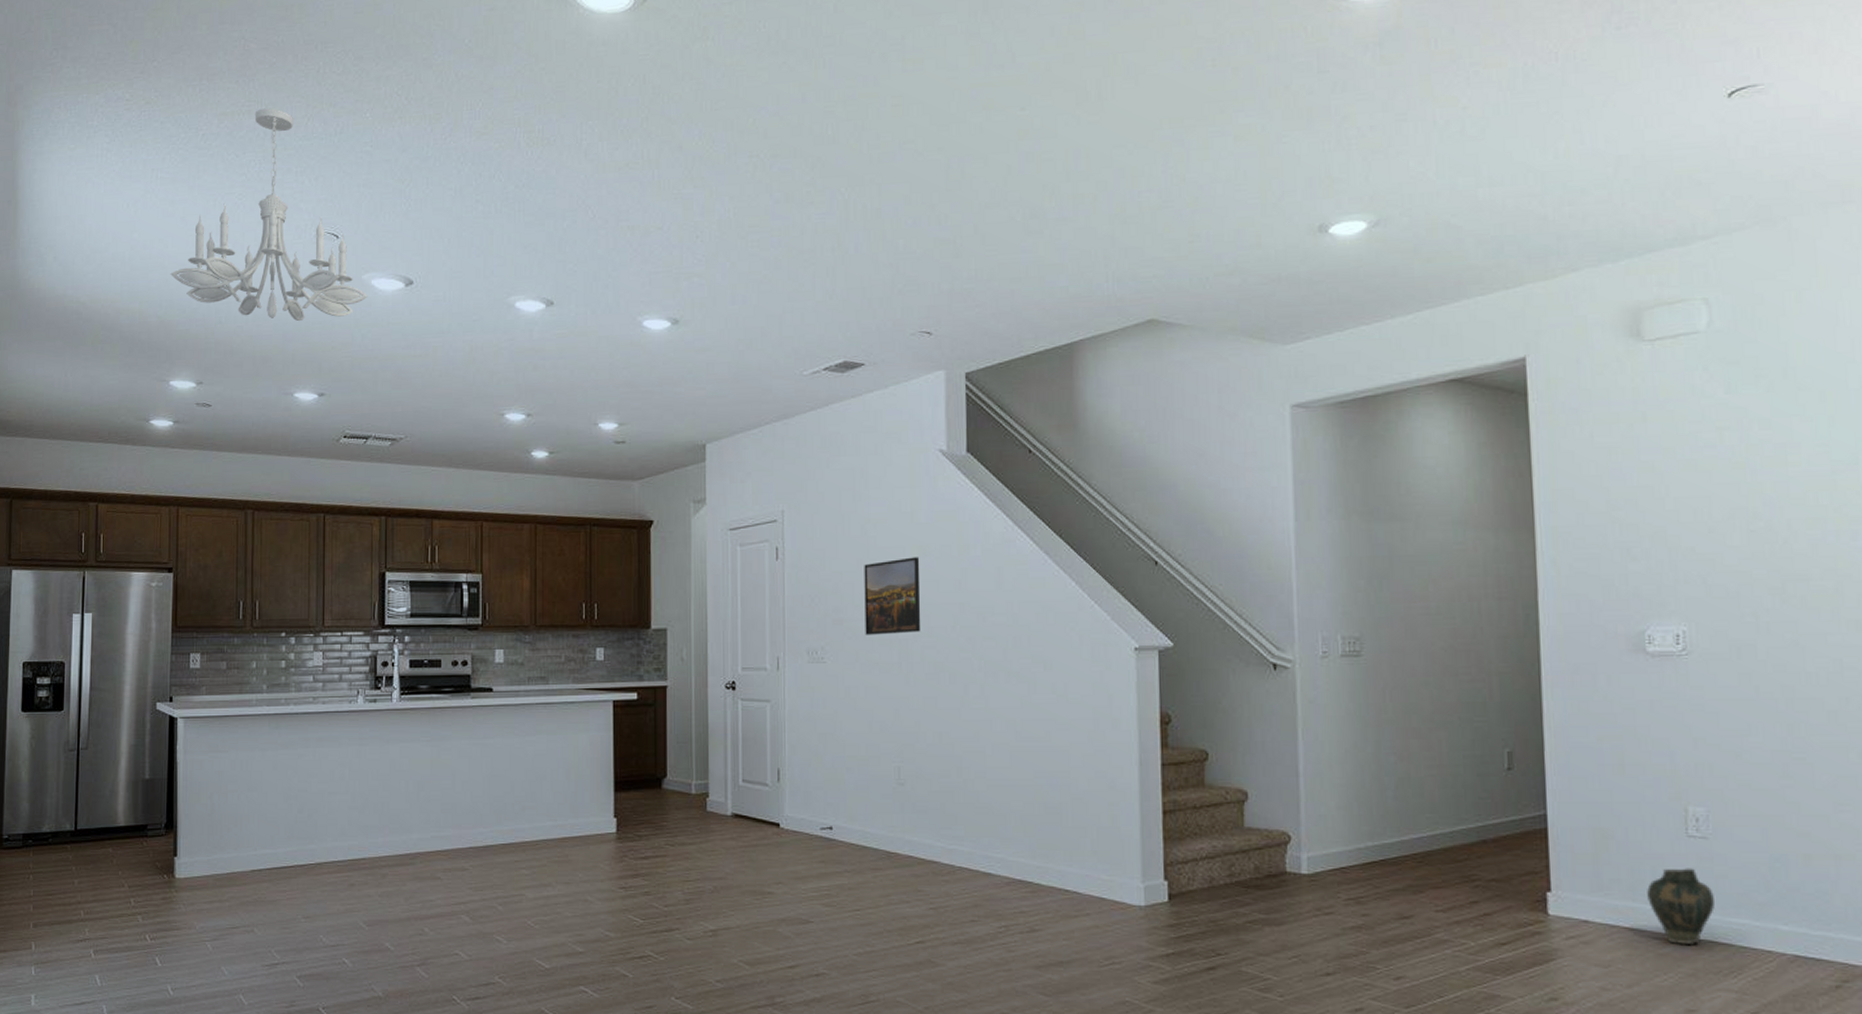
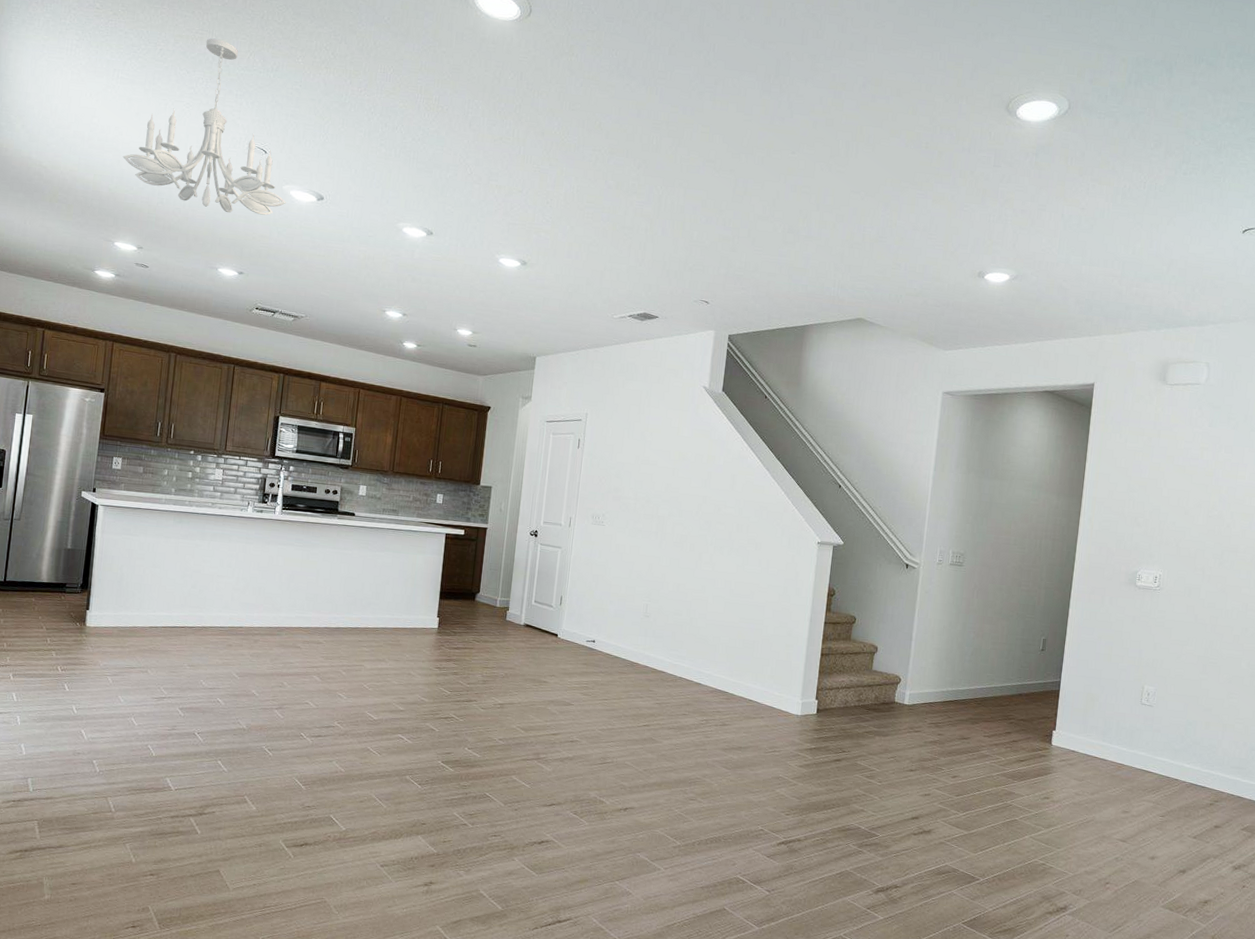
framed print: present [864,557,921,635] -> none [635,459,680,513]
vase: present [1647,868,1715,946] -> none [1112,723,1151,772]

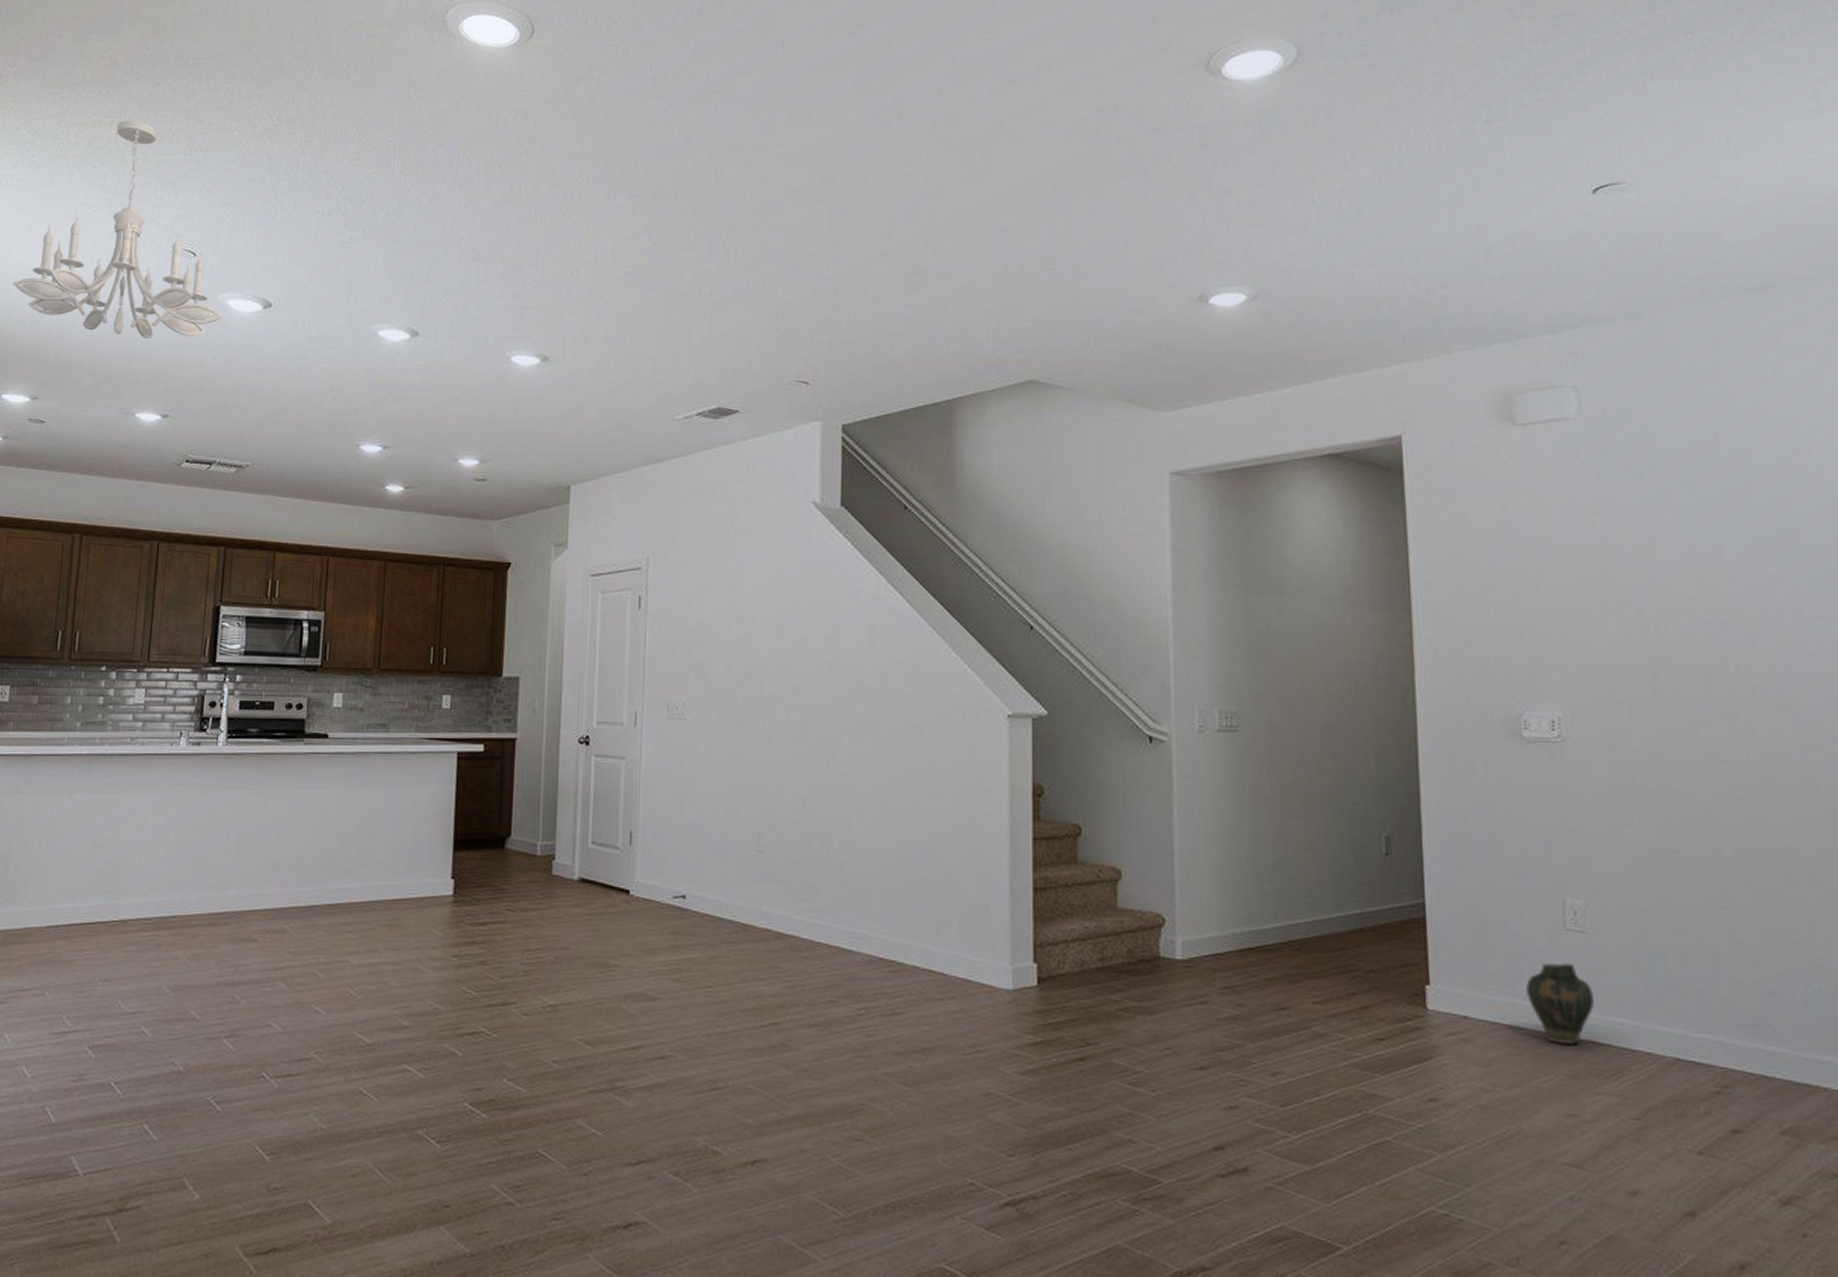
vase: none [1112,723,1151,772] -> present [1526,963,1594,1046]

